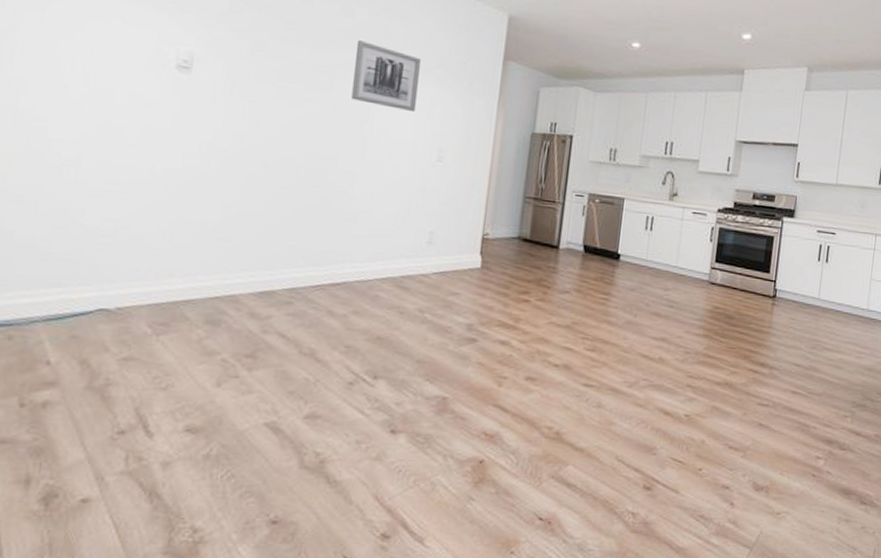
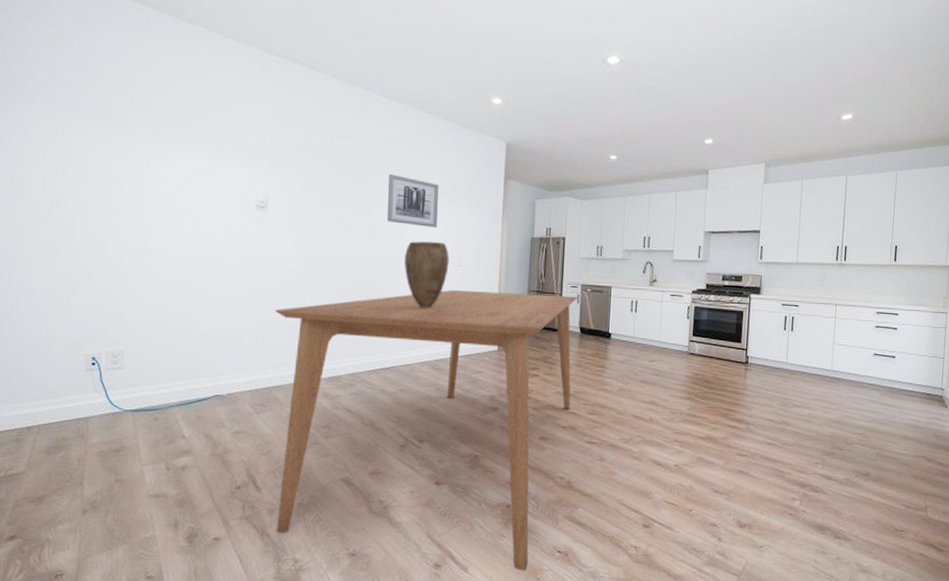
dining table: none [170,189,583,543] -> present [275,290,578,571]
vase: none [369,126,428,212] -> present [403,241,449,309]

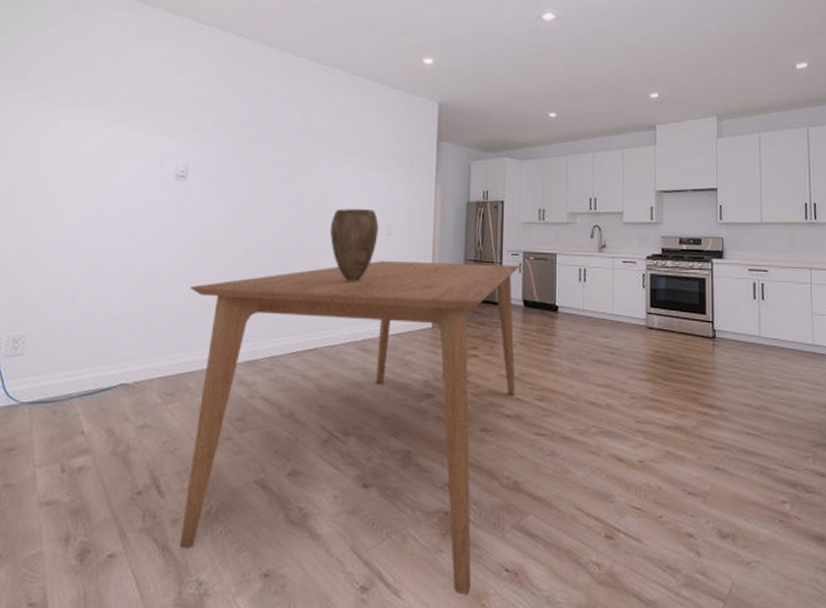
wall art: present [387,174,439,229] -> none [313,139,368,195]

